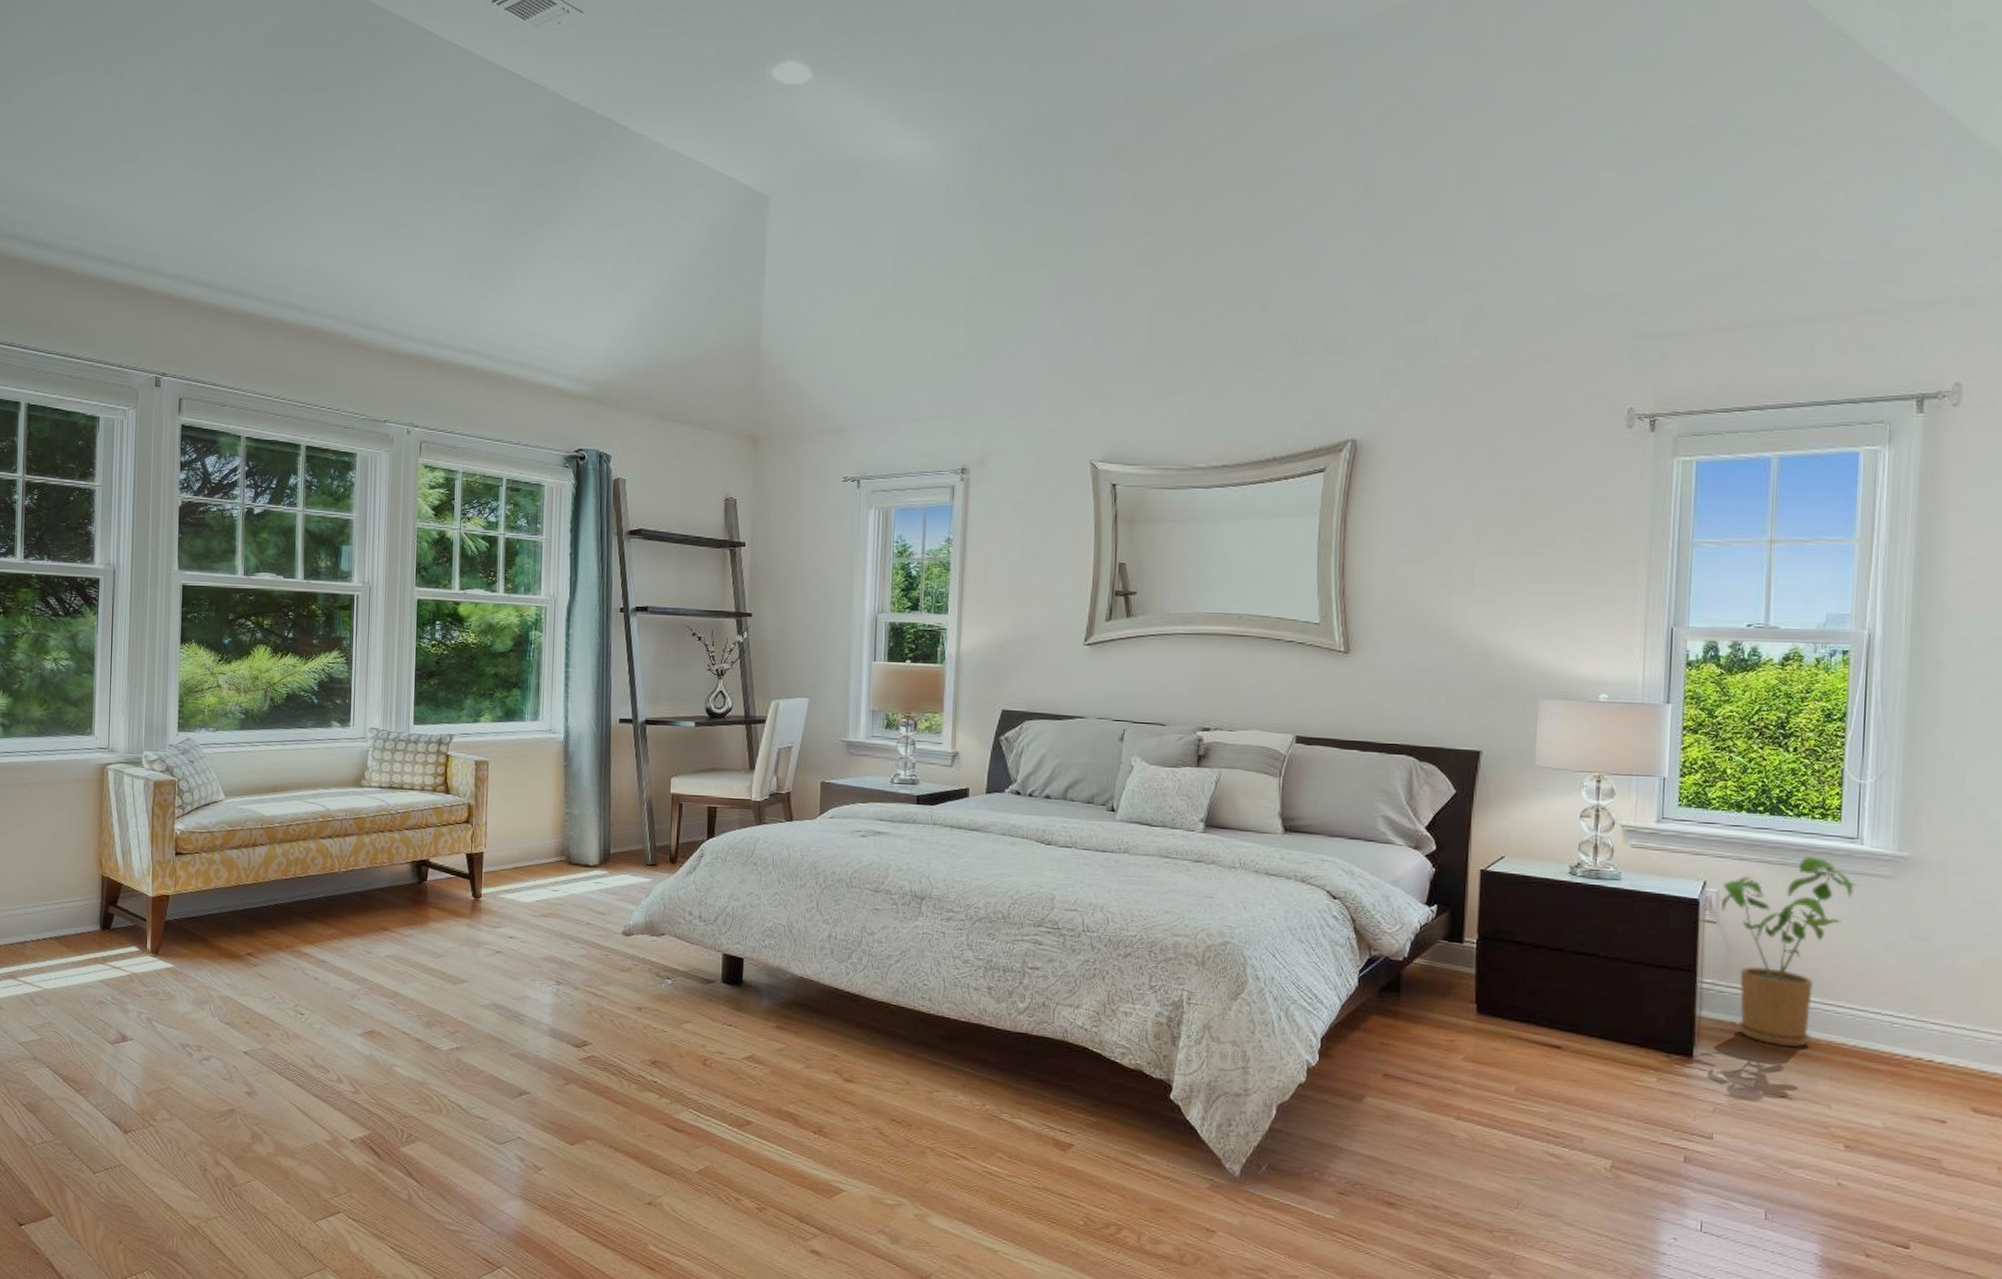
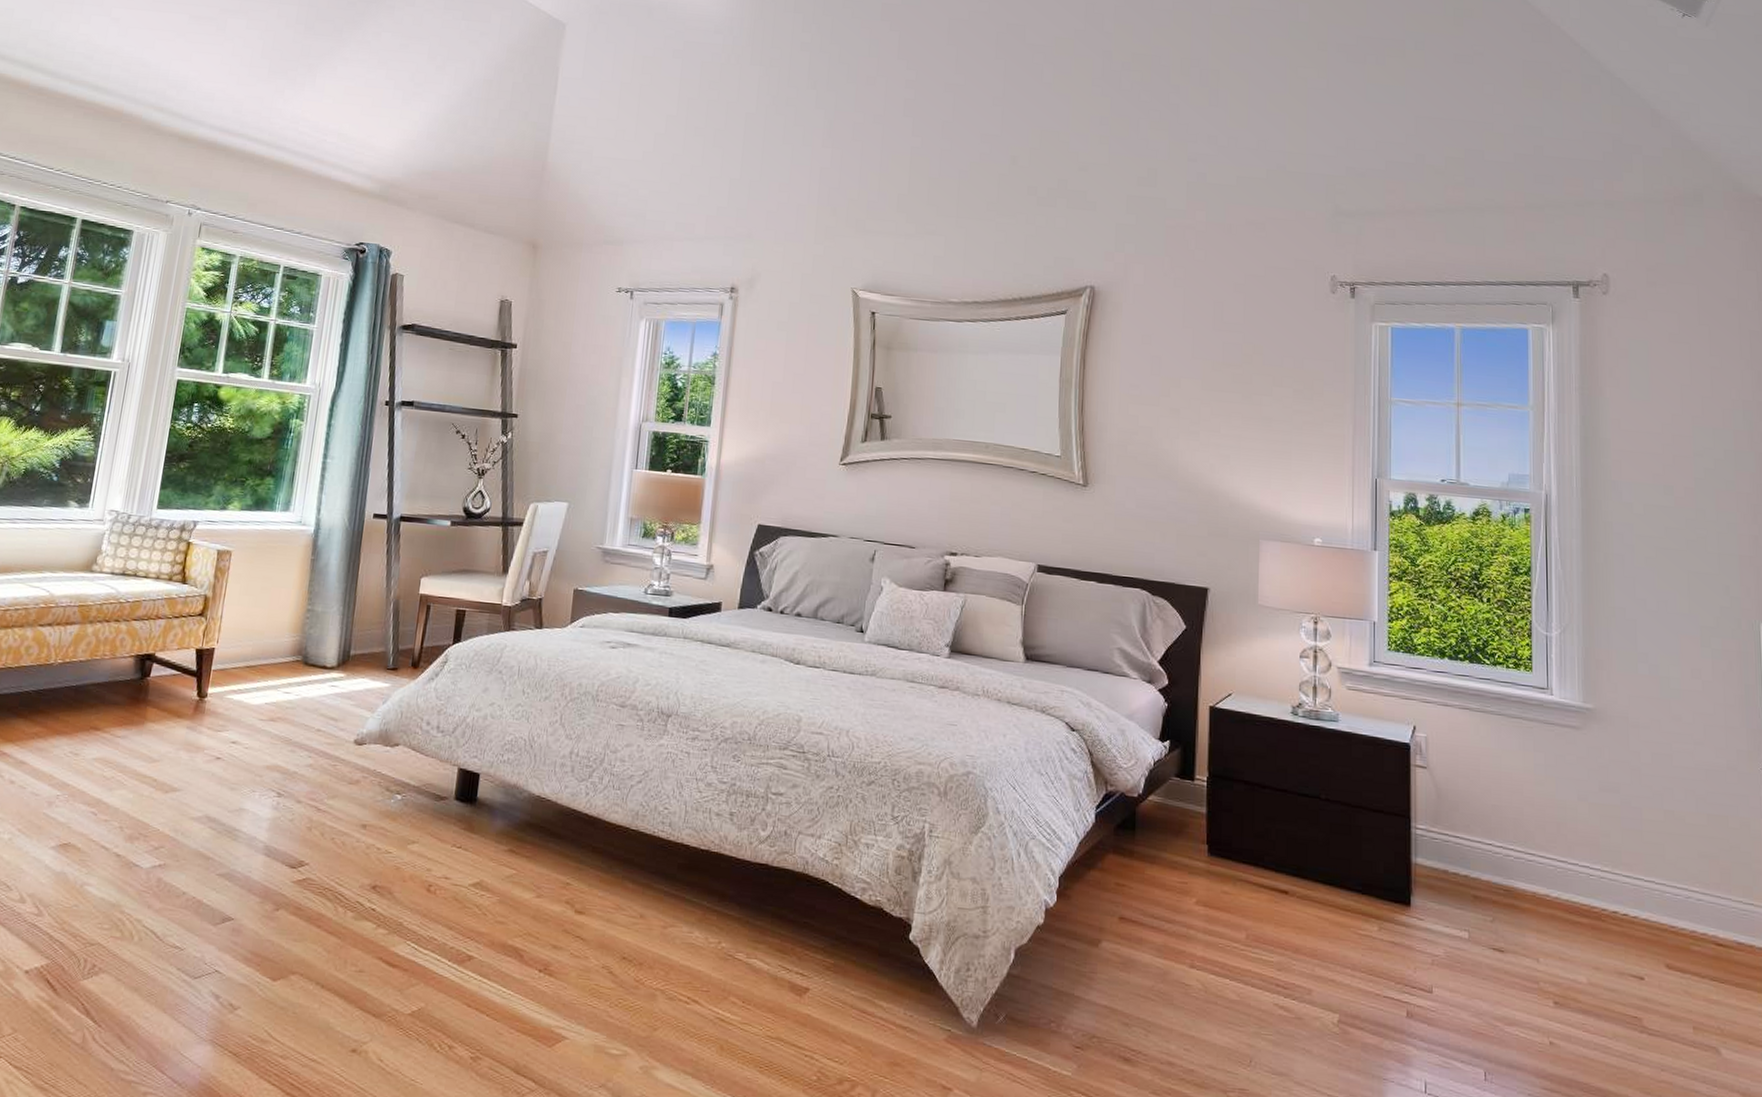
house plant: present [1722,856,1858,1047] -> none [1431,705,1551,897]

